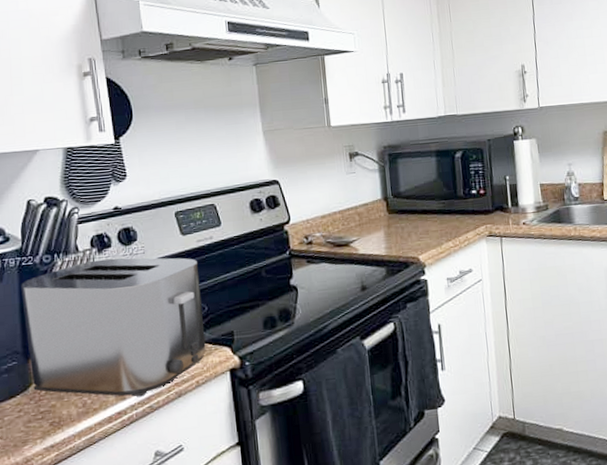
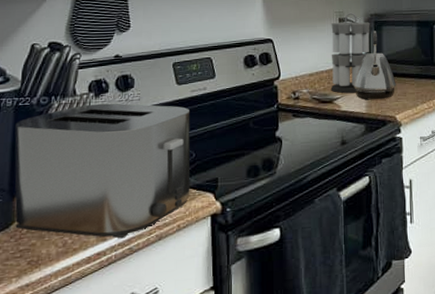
spice rack: none [341,145,385,235] -> present [330,12,370,94]
kettle: none [370,164,417,242] -> present [354,30,396,100]

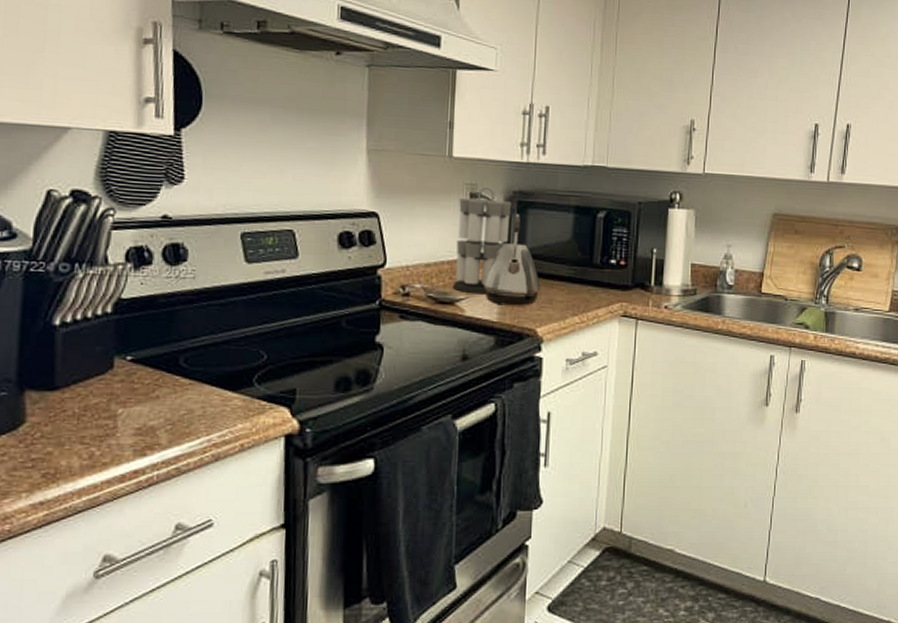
toaster: present [14,103,191,239] -> none [24,278,263,455]

